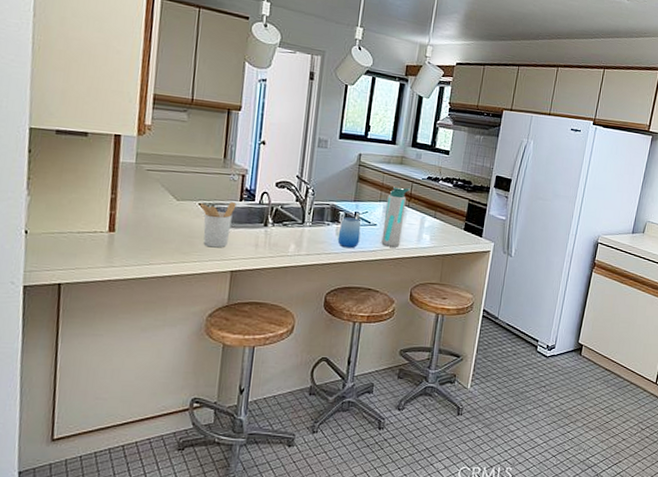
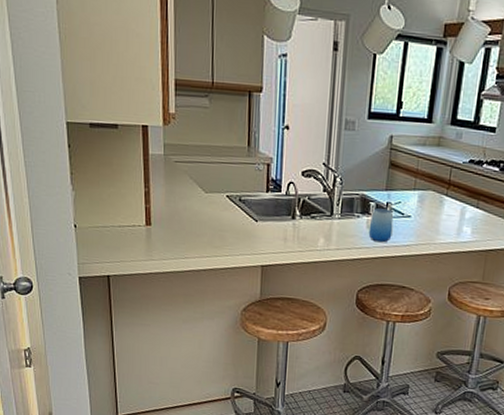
utensil holder: present [199,202,237,248] -> none [227,193,263,242]
water bottle: present [381,186,411,247] -> none [416,172,450,242]

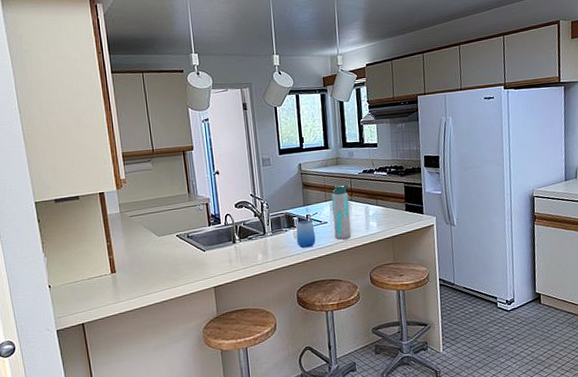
water bottle: none [416,172,450,242] -> present [331,184,352,240]

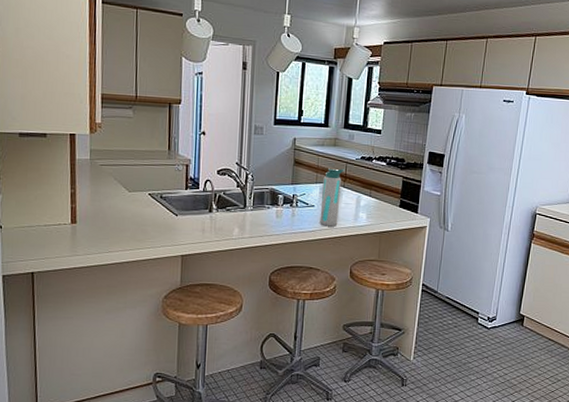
cup: present [296,220,316,248] -> none [278,200,300,230]

